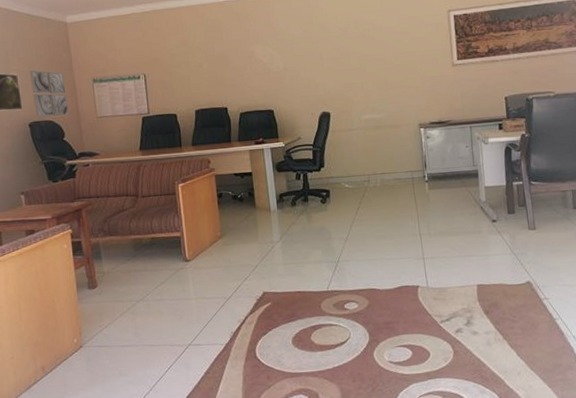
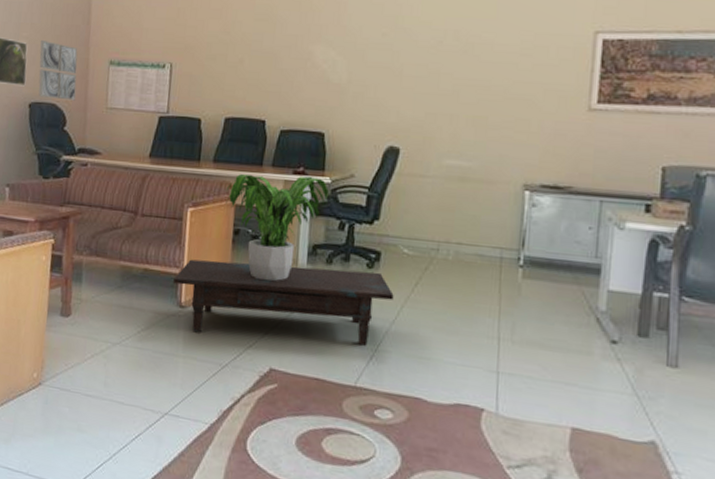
coffee table: none [177,205,344,278] -> present [173,259,394,346]
potted plant: none [206,143,285,228] -> present [225,174,329,281]

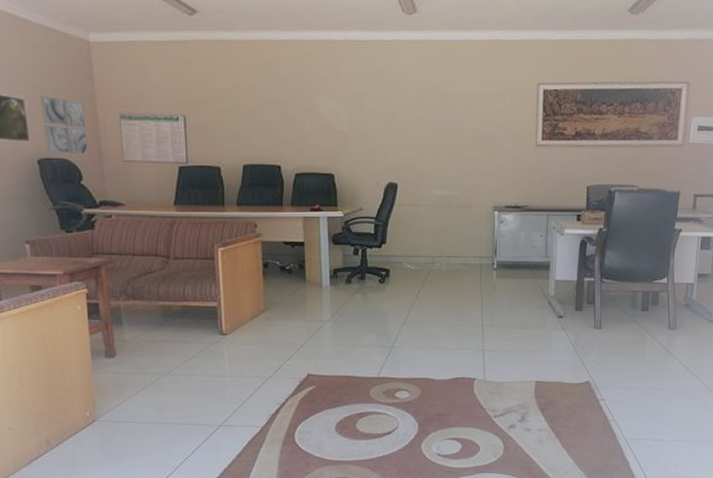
coffee table: present [173,259,394,346] -> none [213,286,402,355]
potted plant: present [225,174,329,281] -> none [251,212,342,302]

